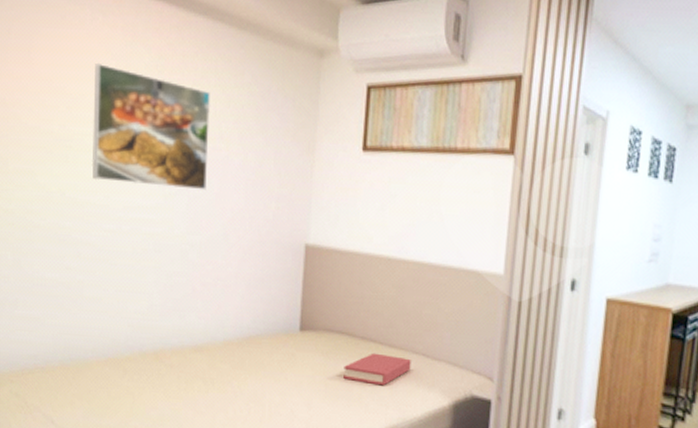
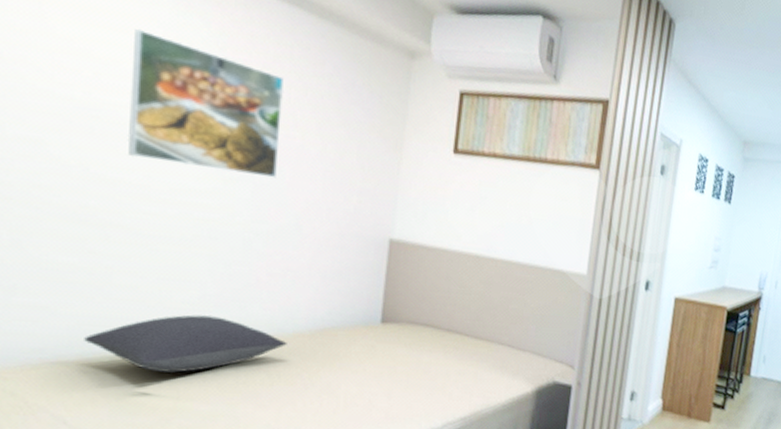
pillow: none [64,324,219,379] -> present [84,315,287,373]
hardback book: present [343,352,411,386] -> none [427,344,497,375]

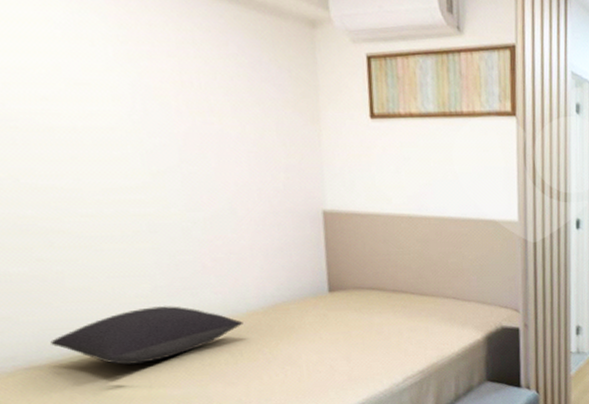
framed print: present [127,29,285,178] -> none [33,33,202,166]

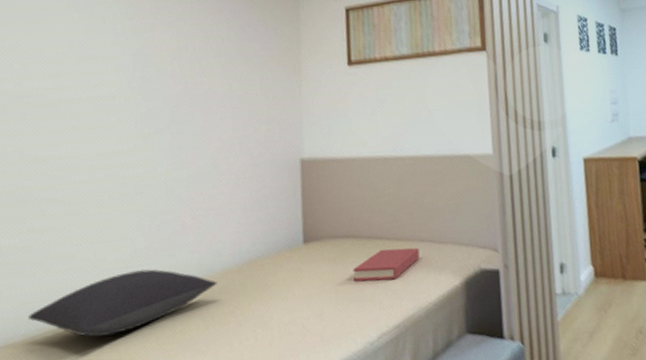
hardback book: none [379,302,444,331] -> present [353,247,420,282]

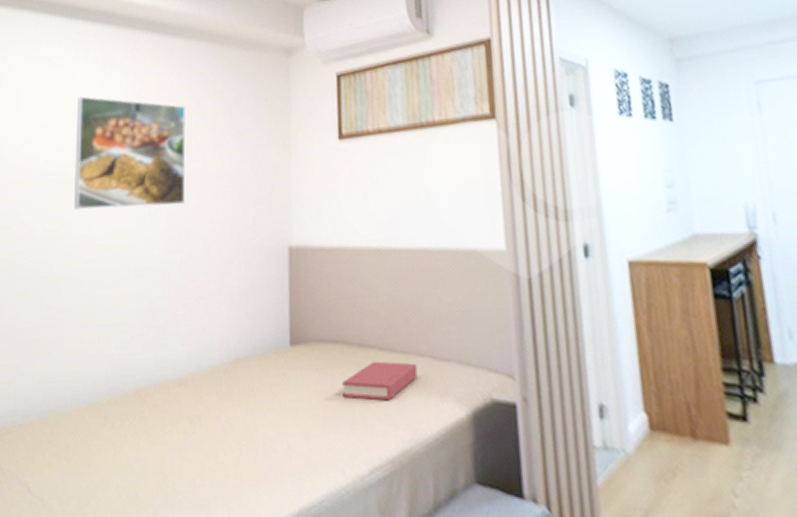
pillow: present [28,269,217,337] -> none [43,359,205,426]
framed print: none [55,18,190,133] -> present [73,96,187,211]

